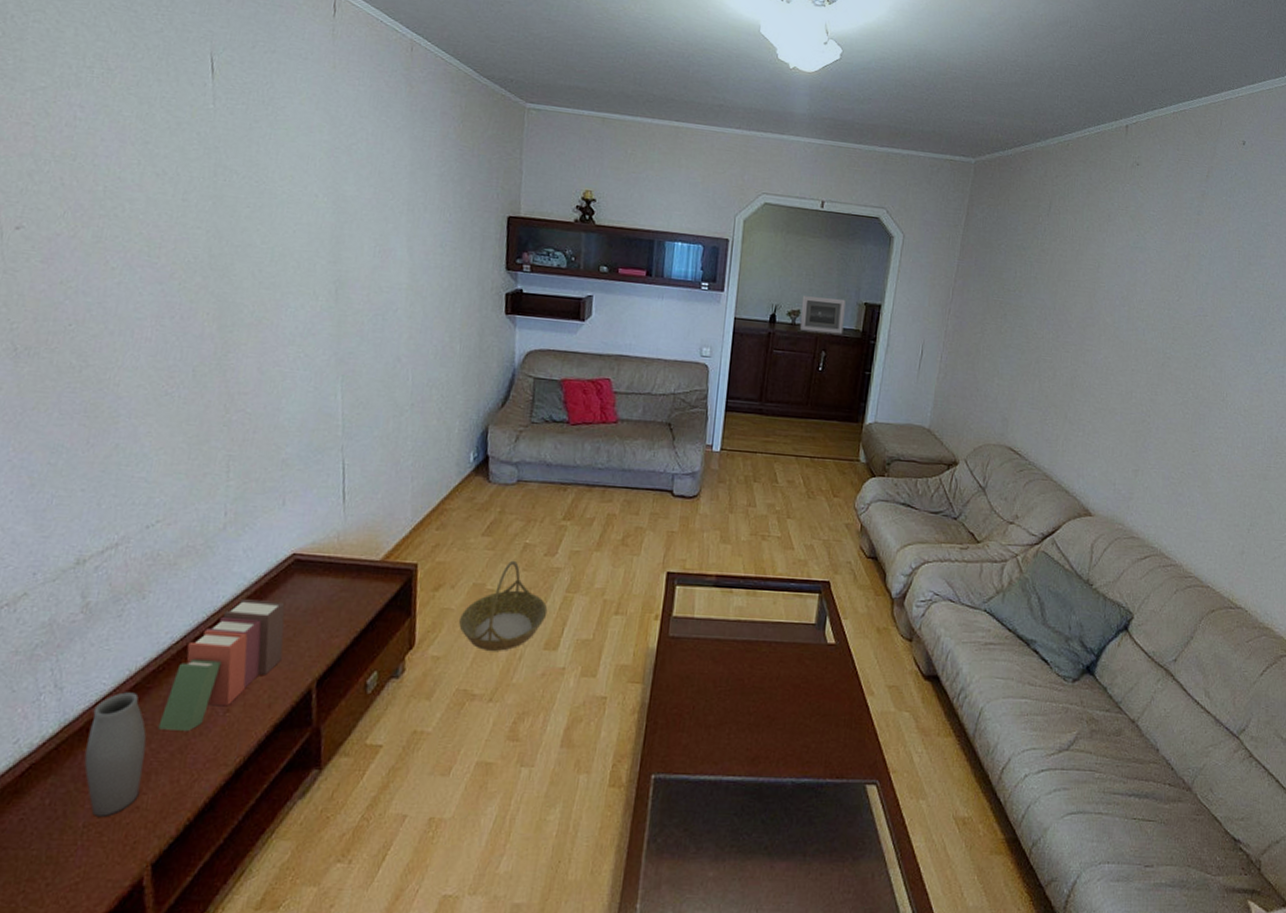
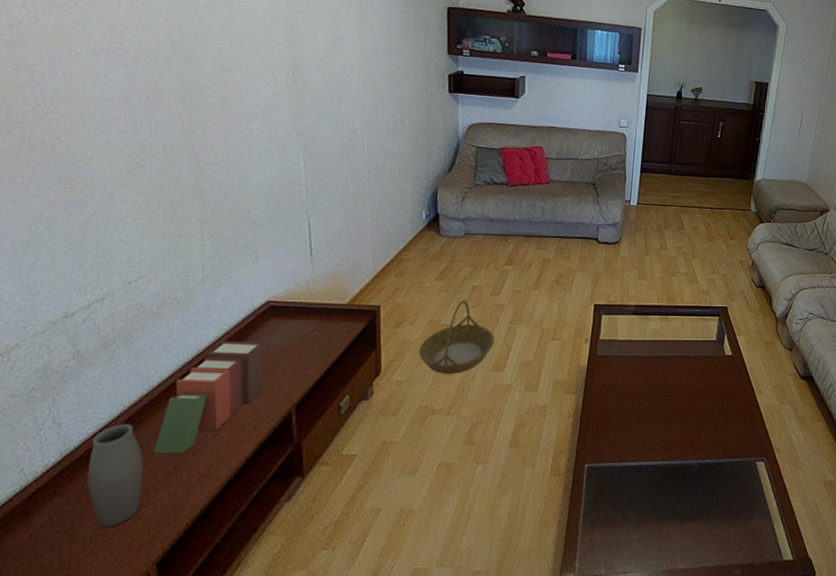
picture frame: present [799,296,846,335] -> none [701,76,739,108]

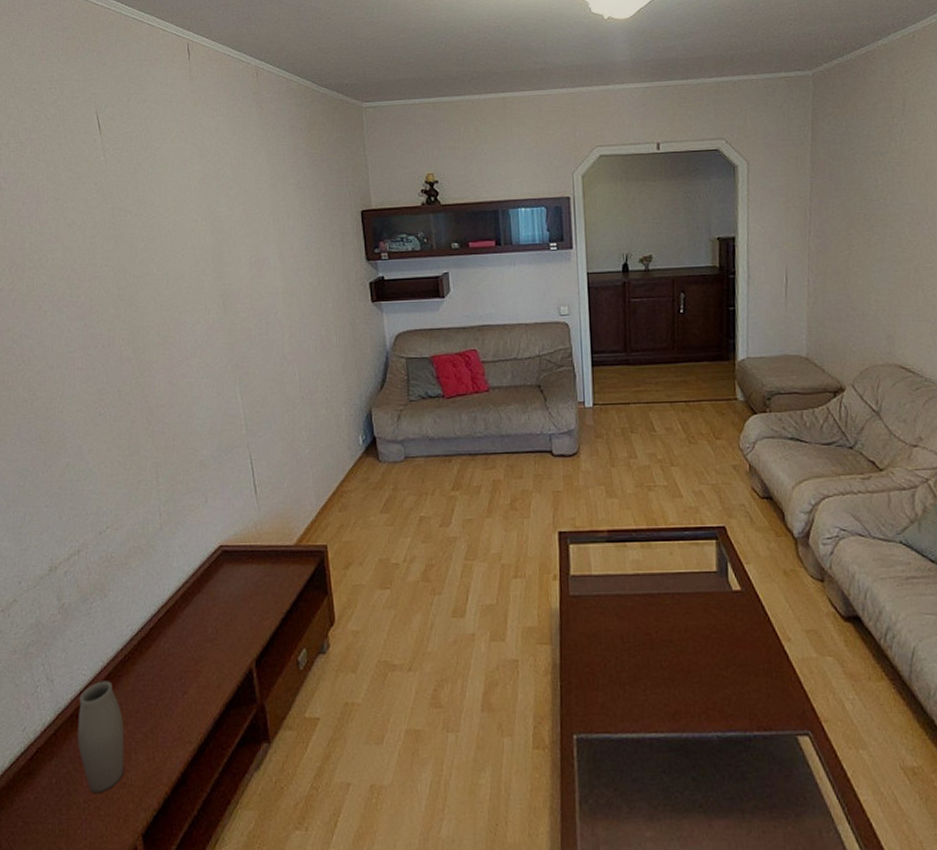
books: present [153,341,264,453] -> none [131,590,223,713]
basket: present [419,299,495,374] -> none [372,533,450,622]

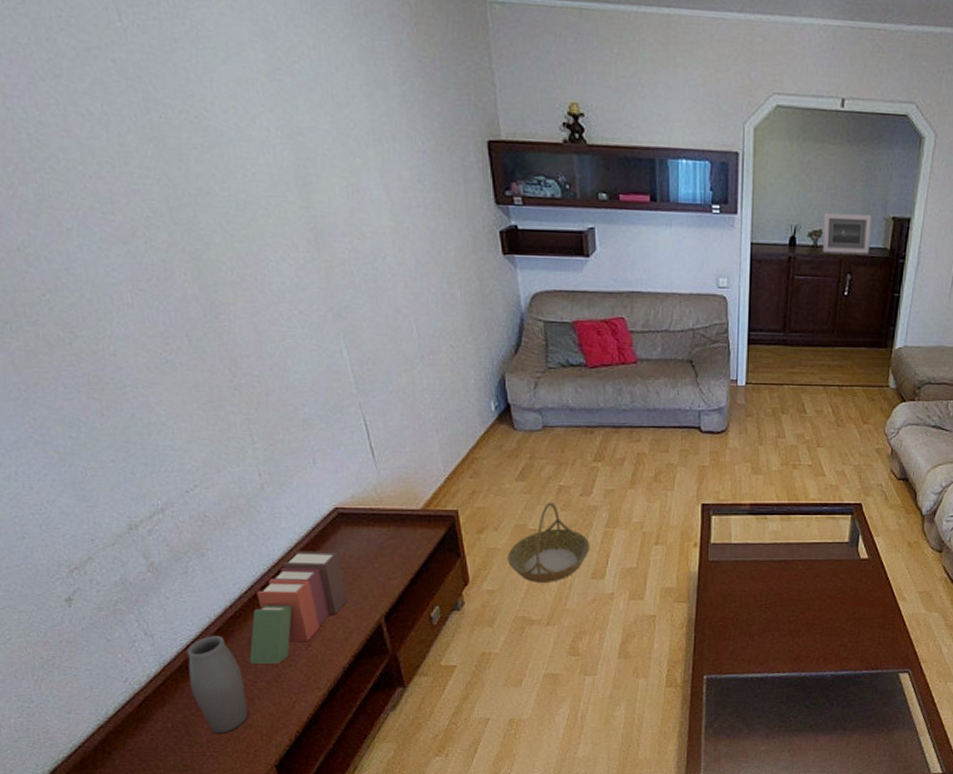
books: none [131,590,223,713] -> present [249,551,347,664]
basket: none [372,533,450,622] -> present [508,501,590,582]
picture frame: none [652,237,699,275] -> present [822,213,871,255]

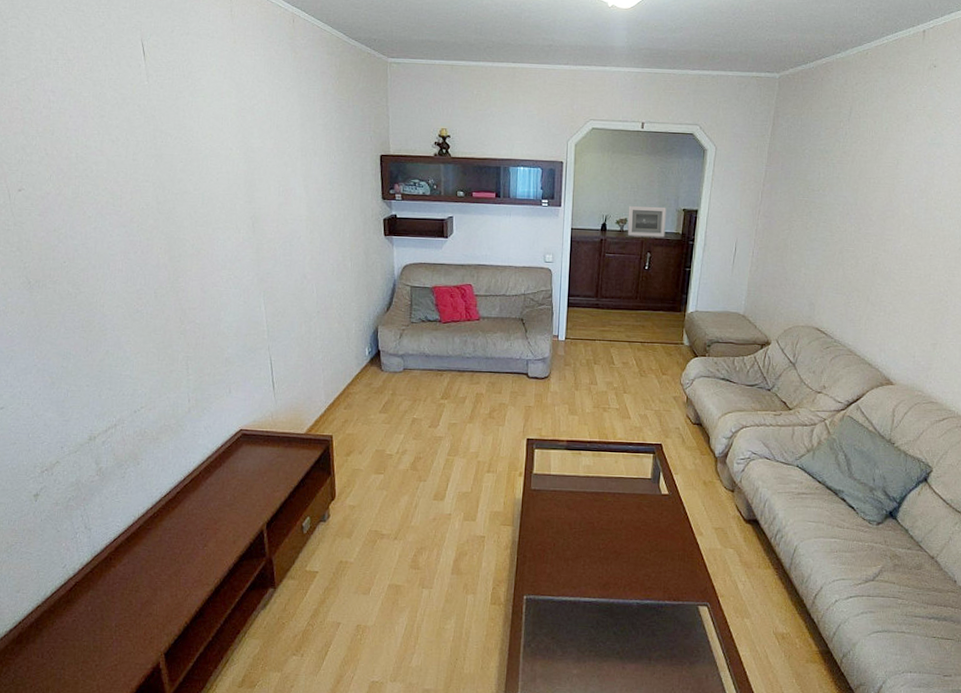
vase: present [186,635,249,734] -> none [111,532,152,620]
books: present [249,551,347,664] -> none [158,464,240,560]
basket: present [508,501,590,582] -> none [368,431,435,501]

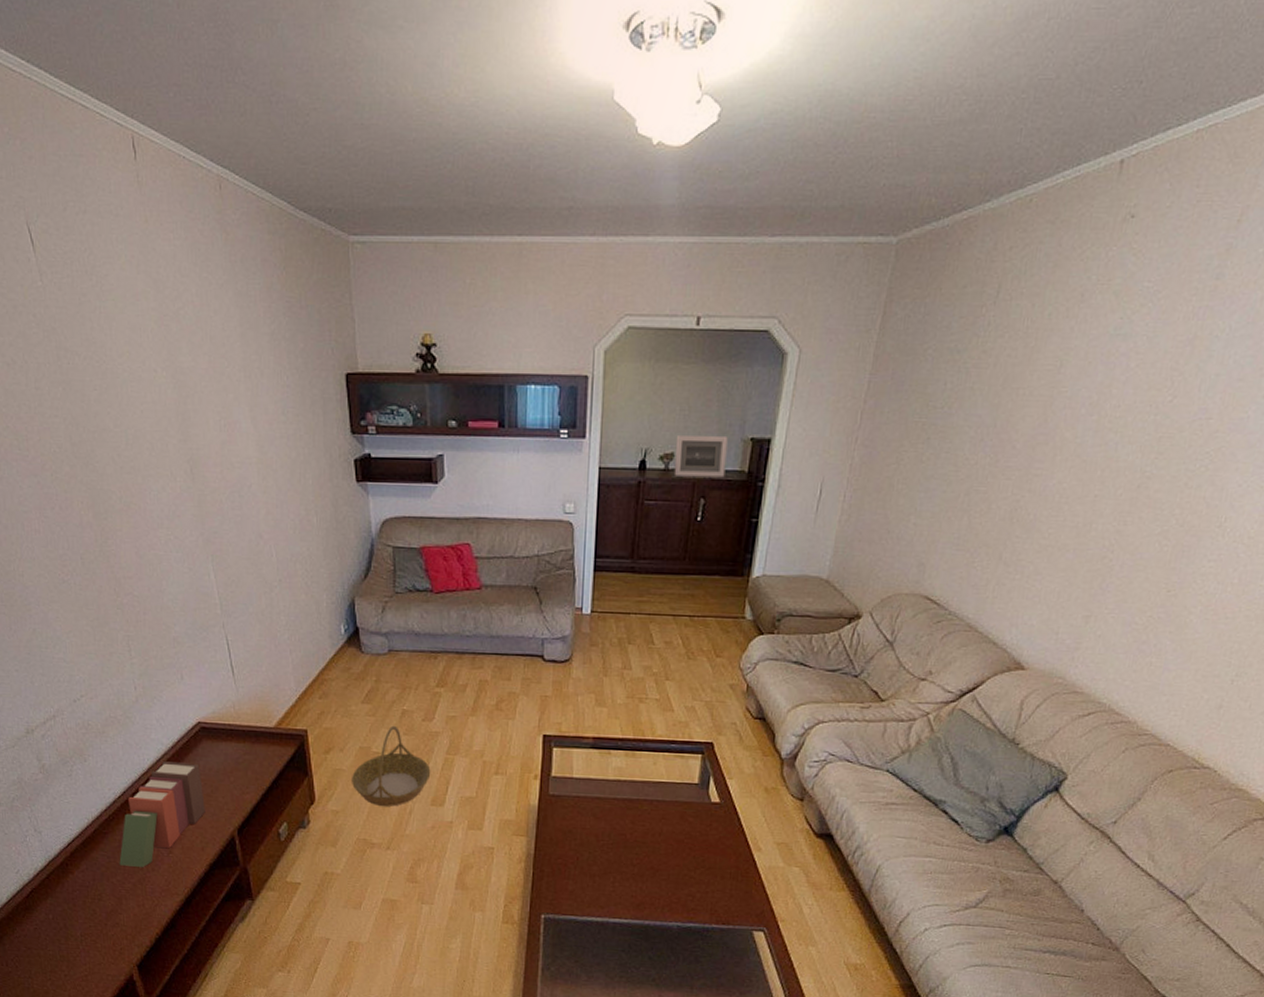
books: none [158,464,240,560] -> present [119,761,205,867]
basket: none [368,431,435,501] -> present [352,725,431,806]

